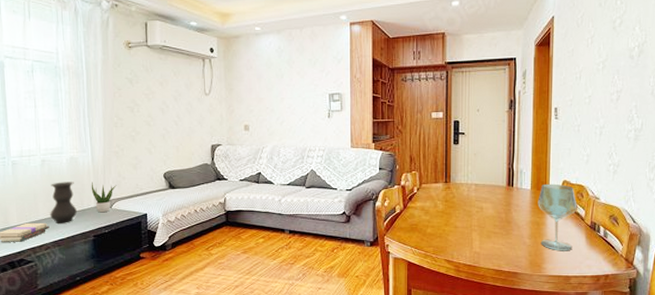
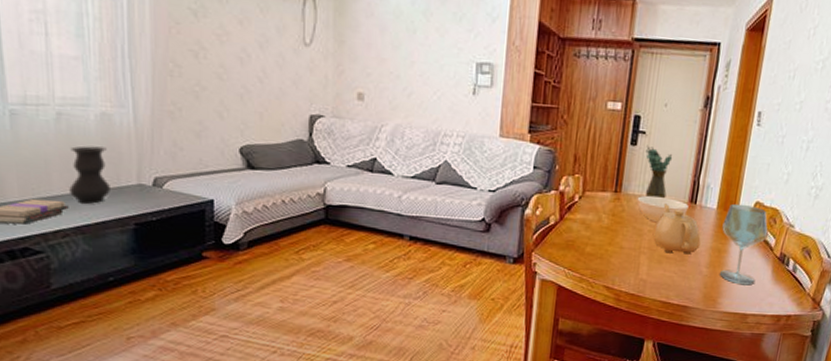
potted plant: present [91,181,117,213] -> none [132,149,170,194]
bowl: none [464,183,507,205] -> present [637,195,689,223]
vase: none [467,143,489,185] -> present [645,145,673,199]
teapot: none [480,188,521,229] -> present [652,203,701,255]

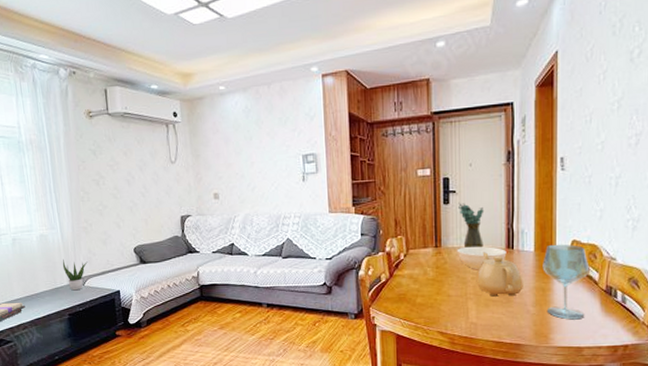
vase: present [69,145,110,204] -> none [23,260,51,303]
potted plant: none [132,149,170,194] -> present [62,259,88,291]

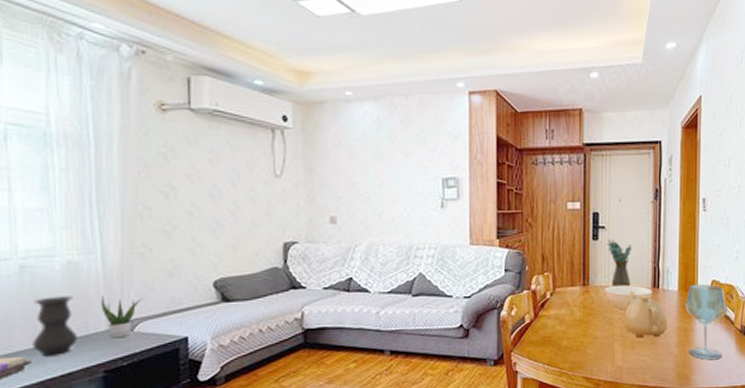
vase: none [23,260,51,303] -> present [32,296,77,356]

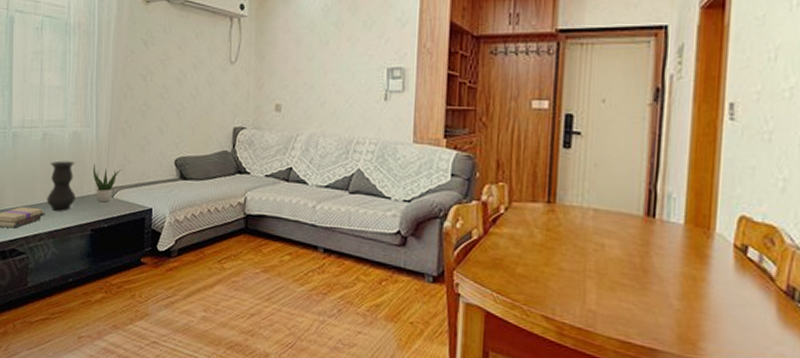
bowl: present [604,285,653,310] -> none [576,206,645,240]
vase: present [607,238,632,287] -> none [583,147,618,212]
teapot: present [622,291,667,338] -> none [599,217,666,282]
wine glass: present [685,284,727,360] -> none [694,218,764,328]

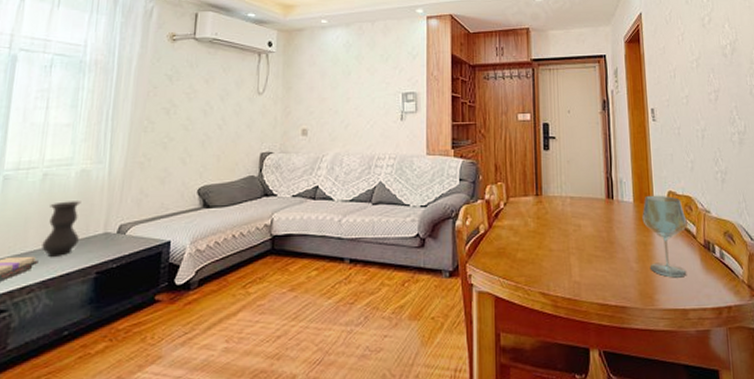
potted plant: present [92,163,121,203] -> none [102,200,136,241]
wine glass: none [694,218,764,328] -> present [642,195,687,278]

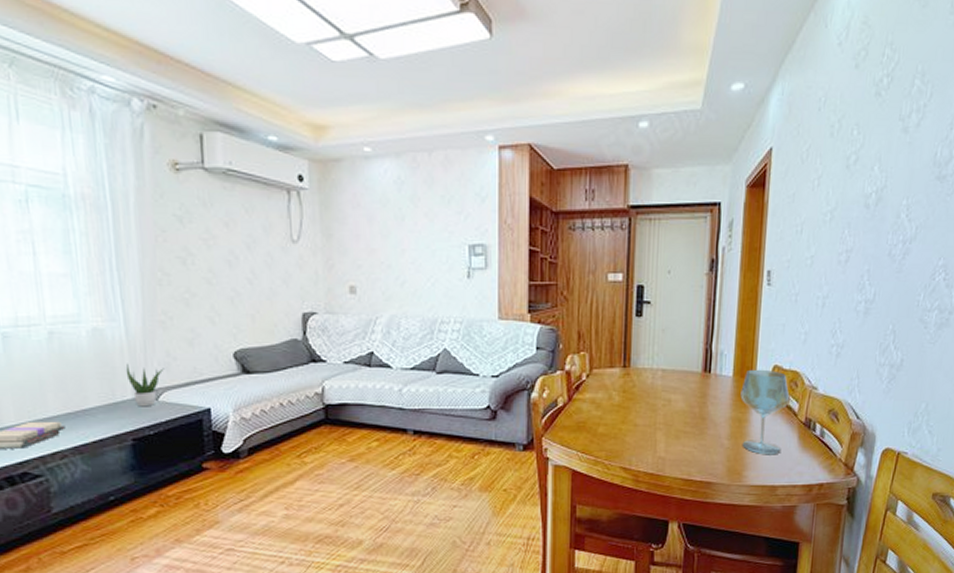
vase: present [42,201,81,257] -> none [64,363,106,422]
potted plant: none [102,200,136,241] -> present [125,363,164,407]

